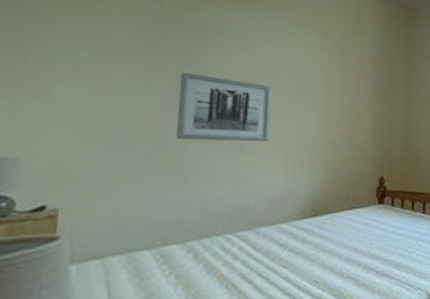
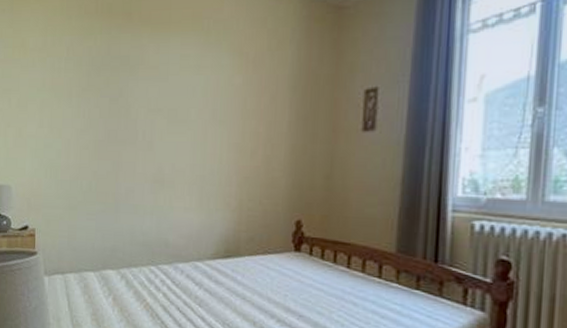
wall art: present [176,72,272,142] -> none [110,107,188,177]

